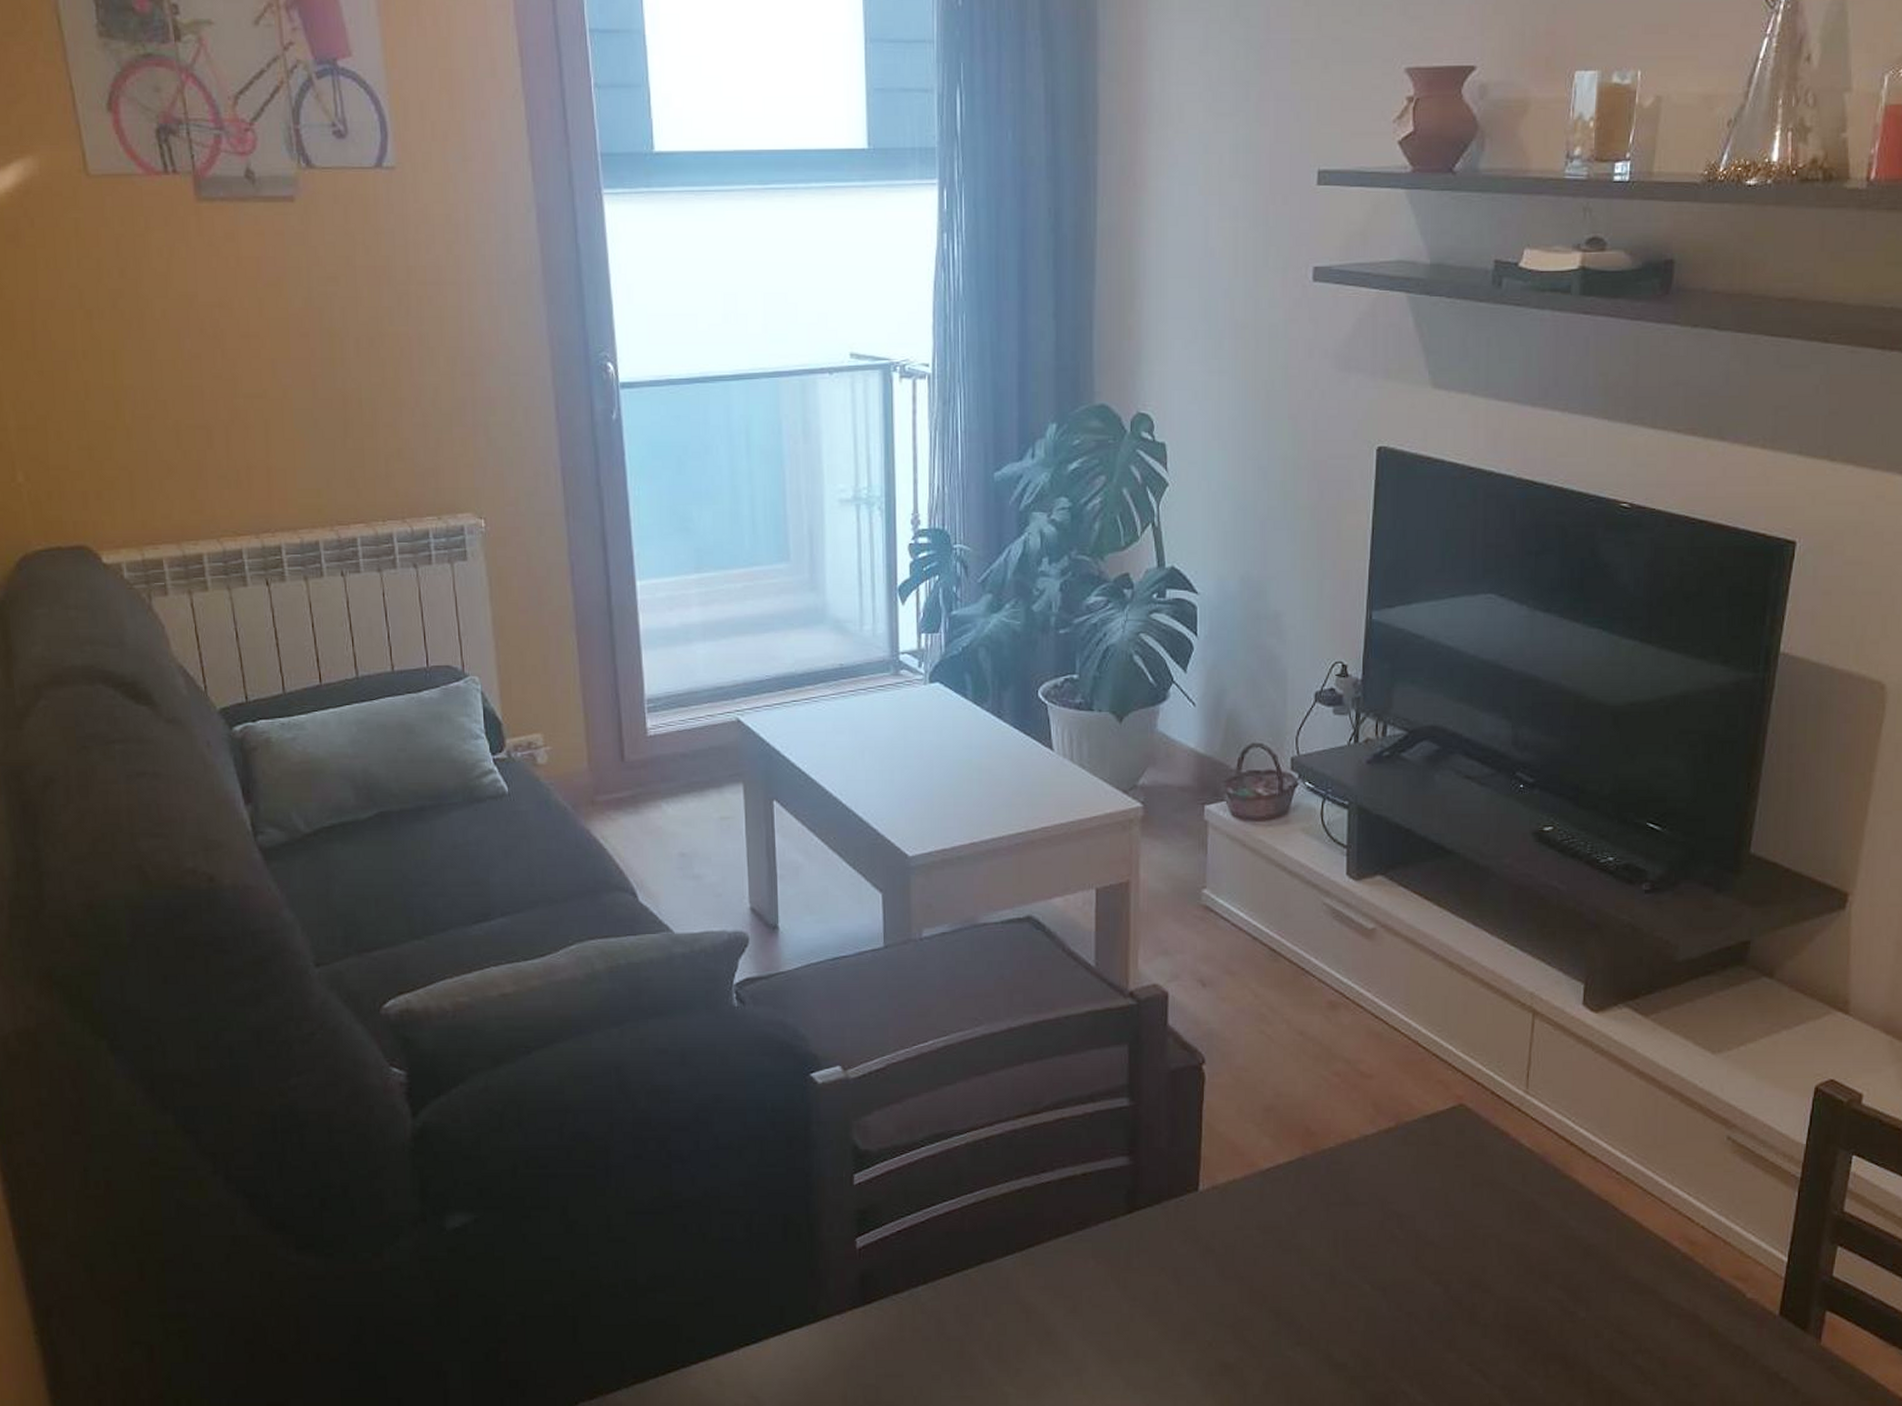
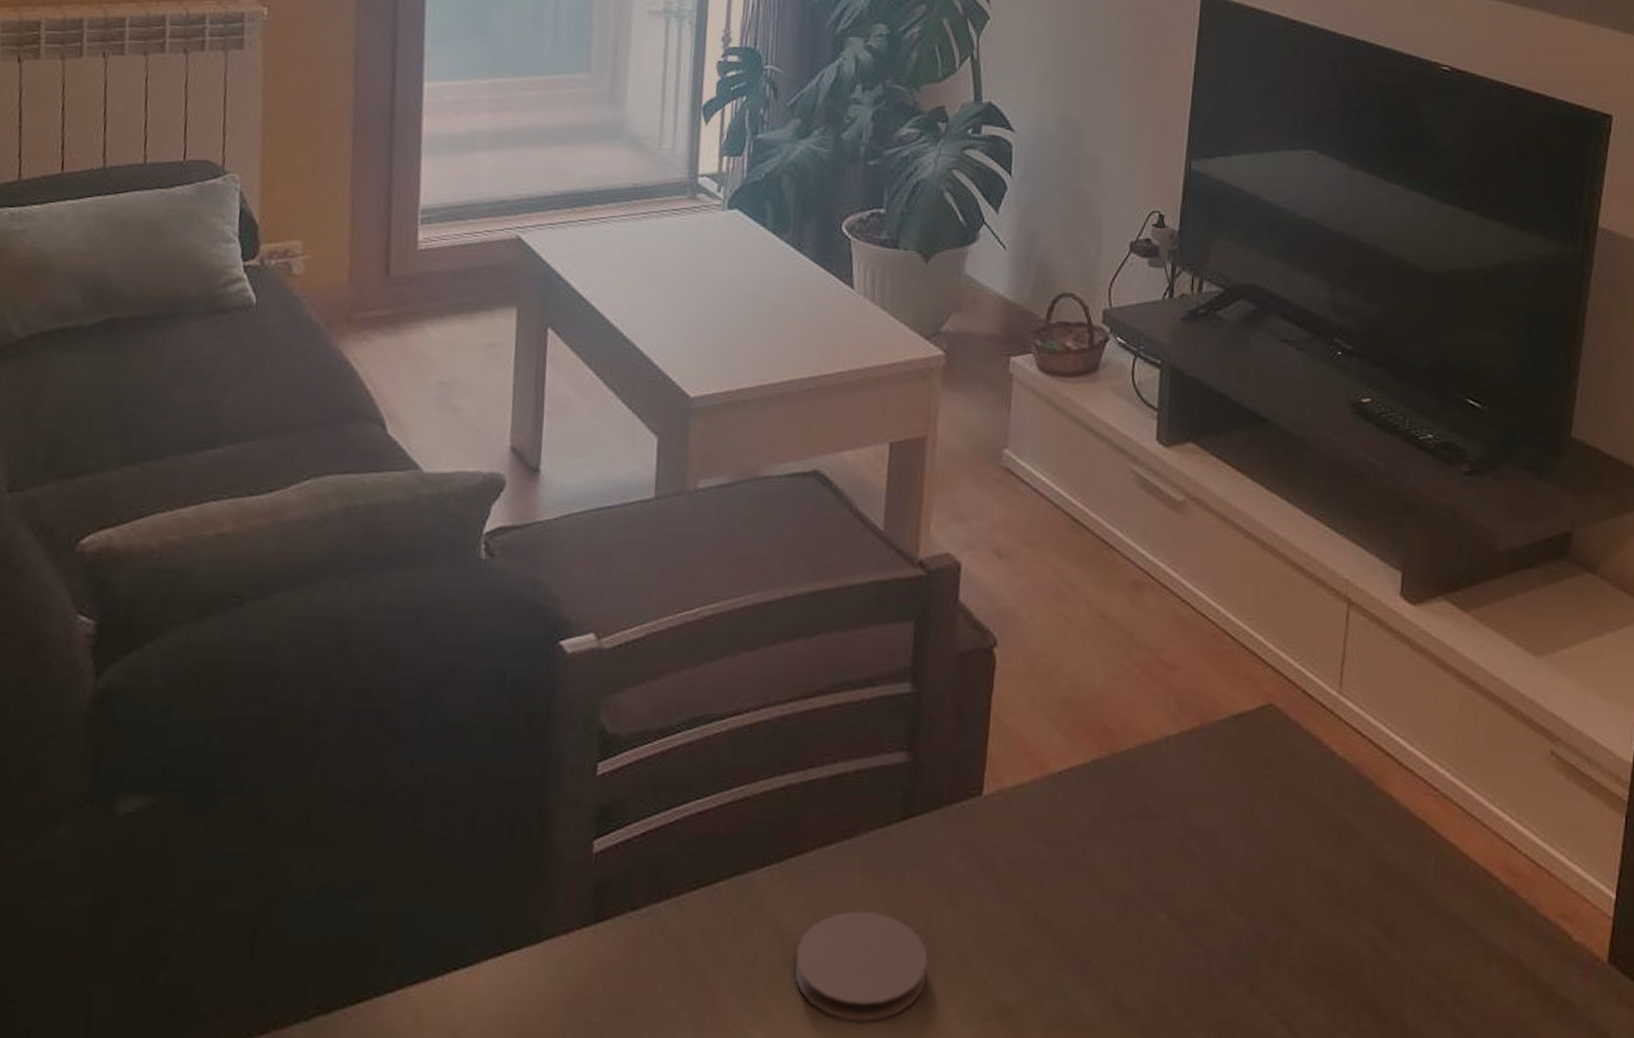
coaster: none [1040,1289,1157,1378] -> present [795,911,928,1021]

